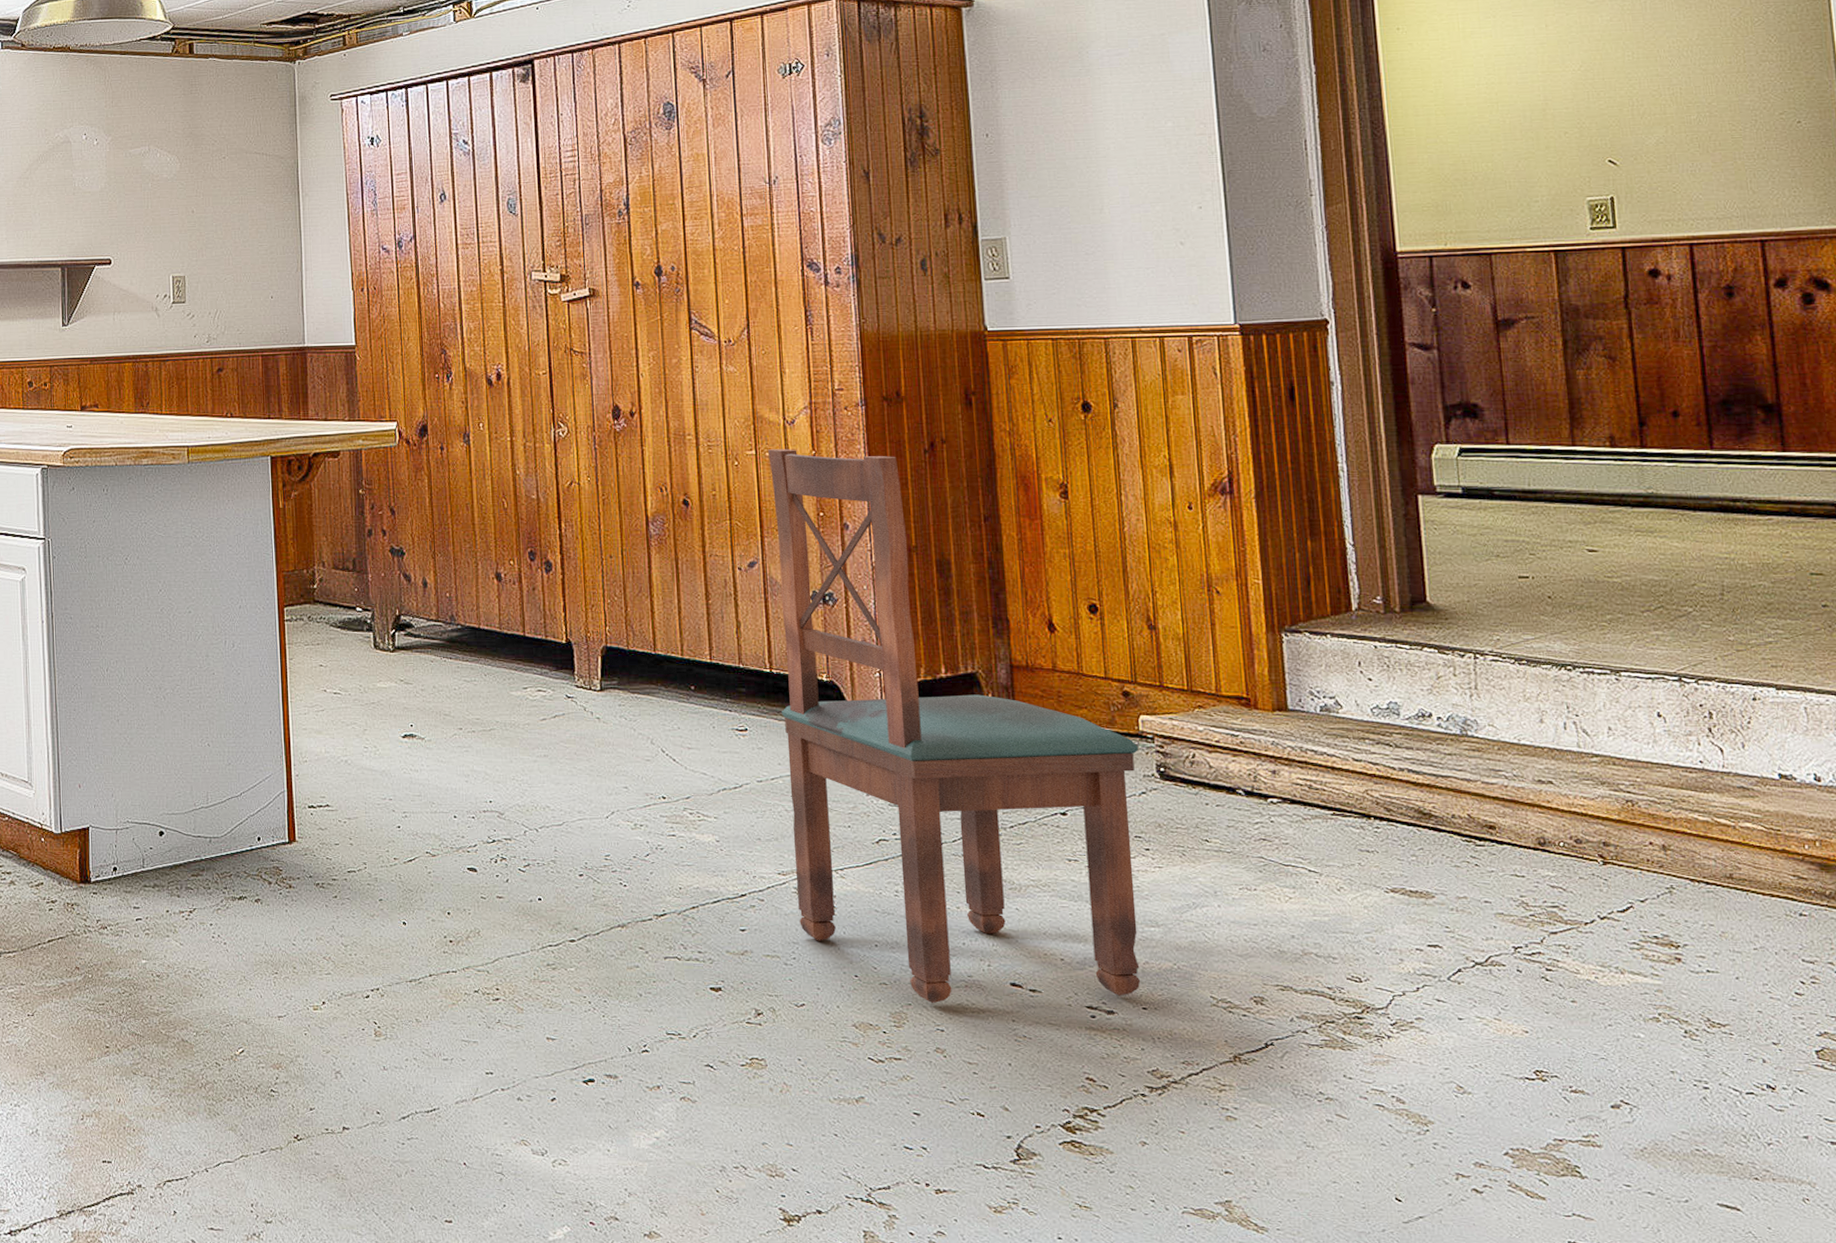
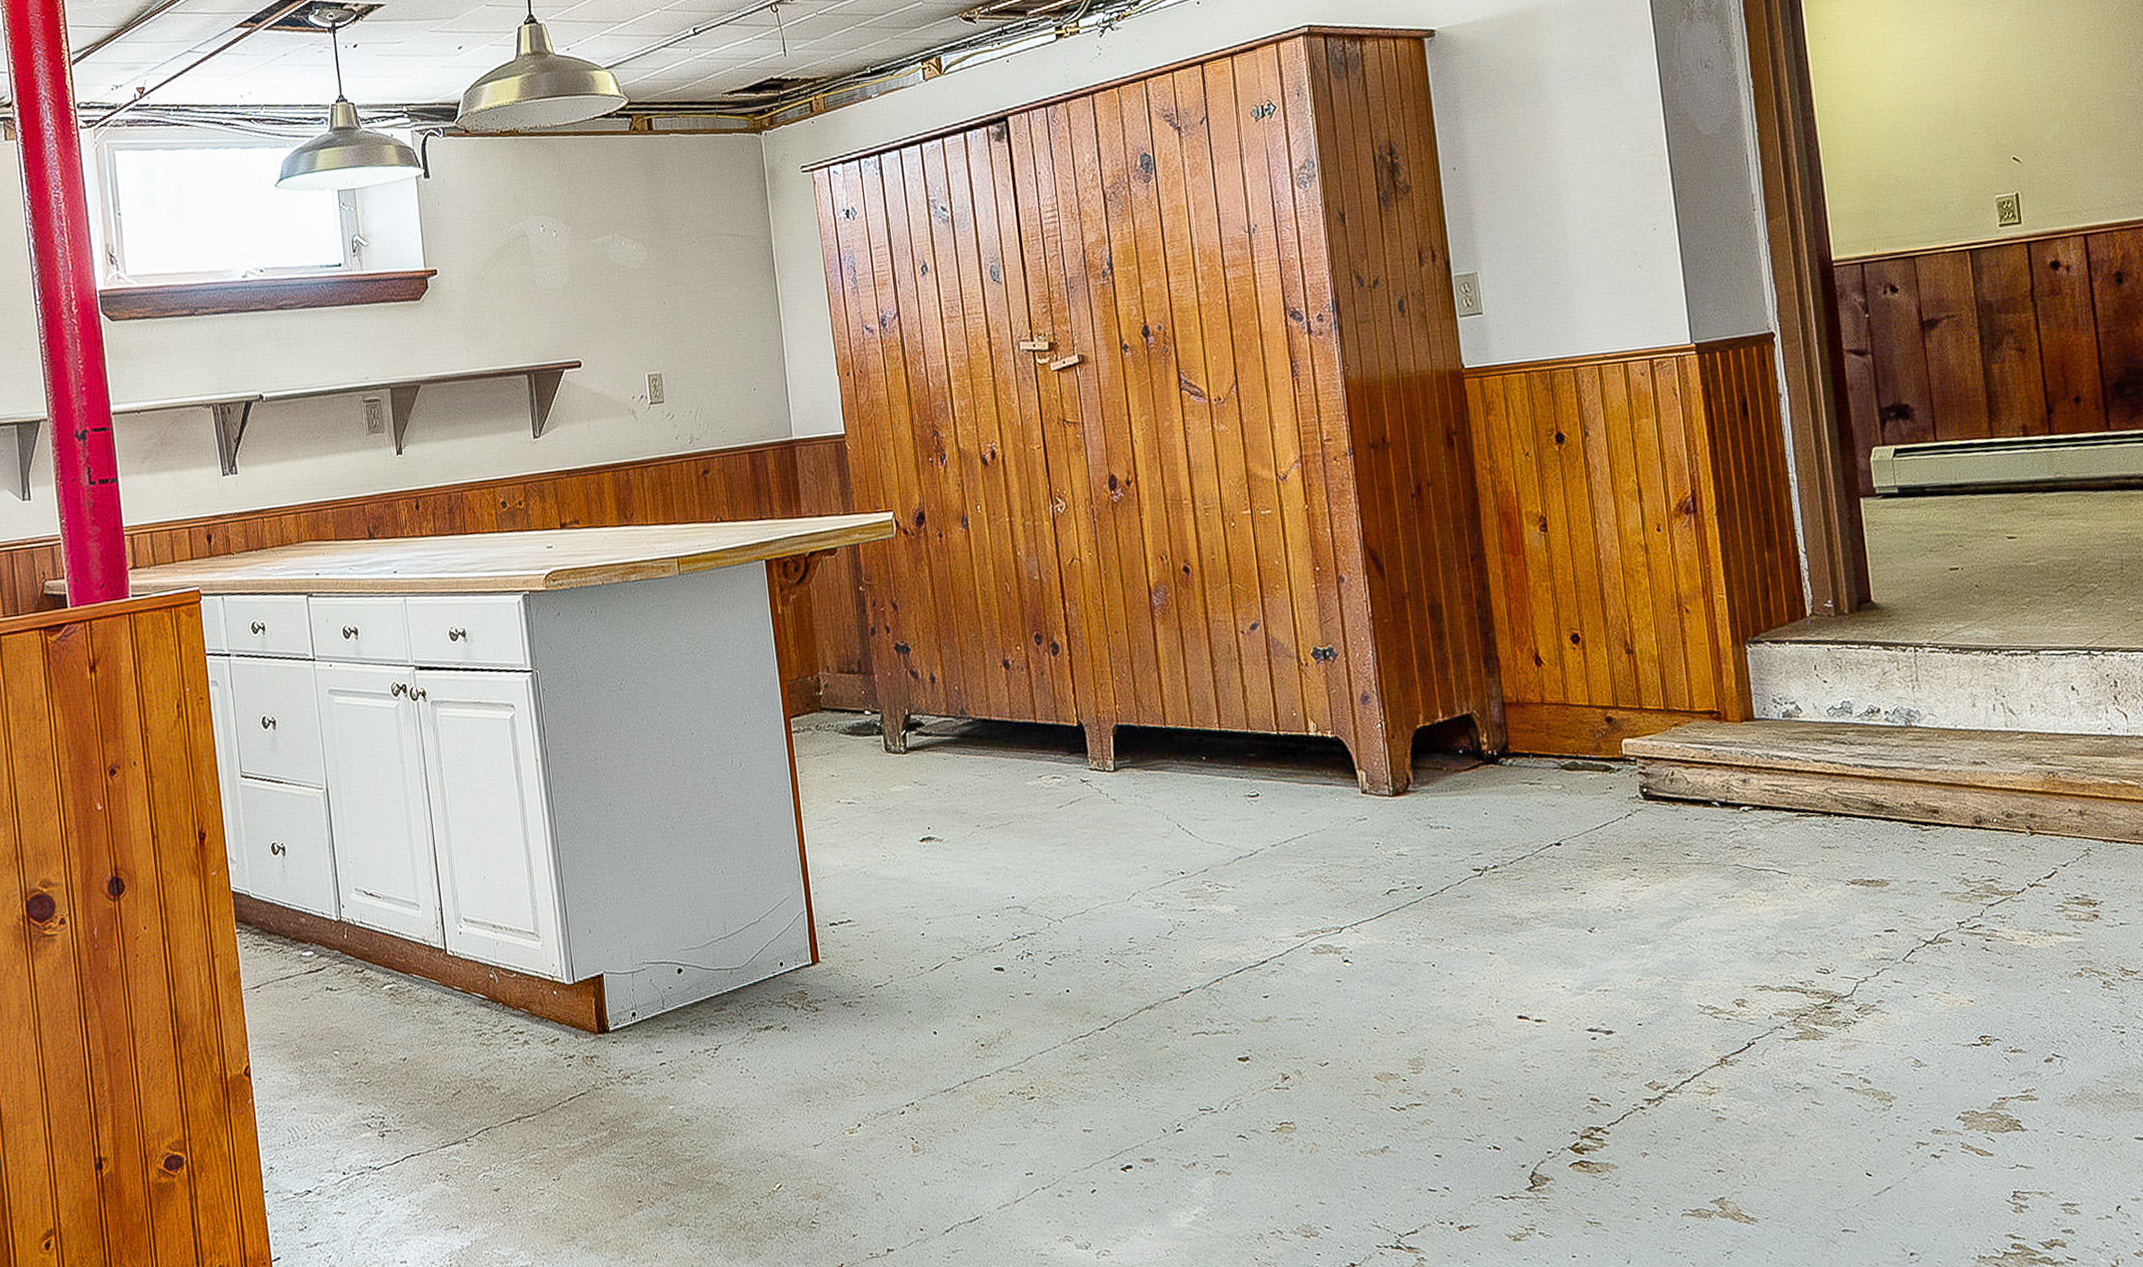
dining chair: present [767,449,1141,1004] -> none [1262,503,1635,1046]

